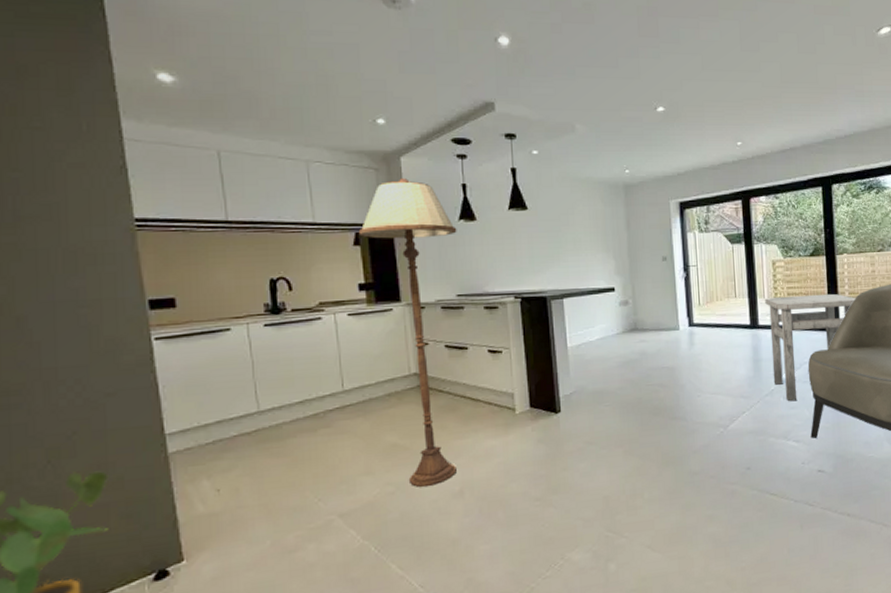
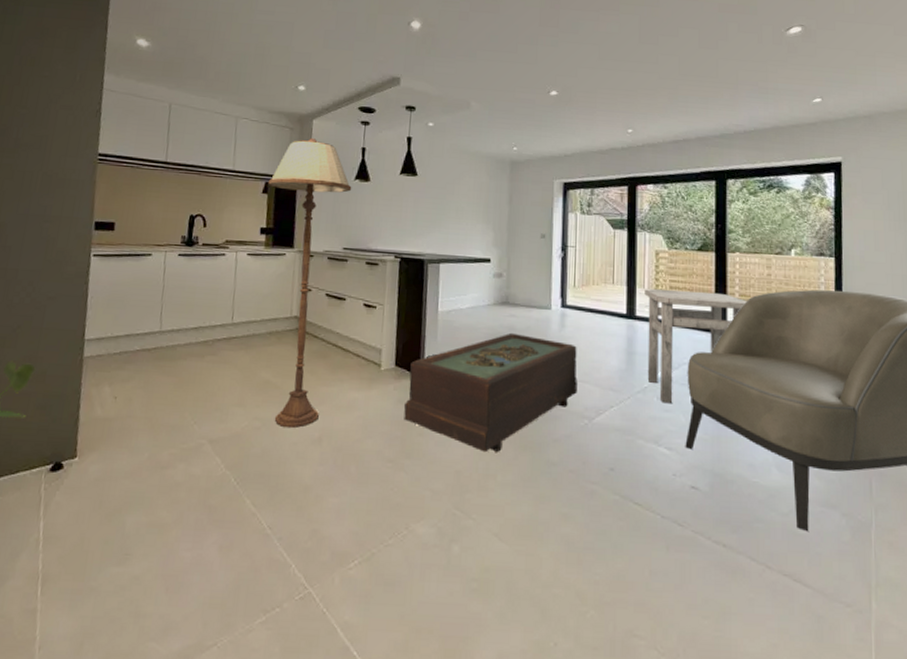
coffee table: none [545,357,711,475] -> present [404,332,577,453]

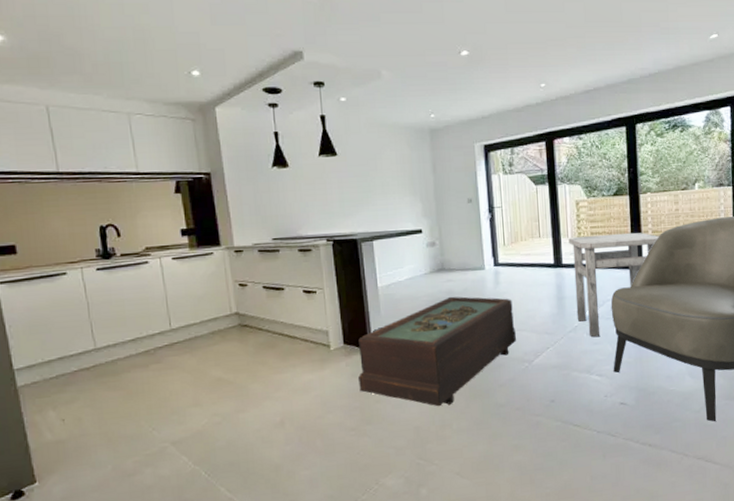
floor lamp: present [268,138,352,428] -> none [178,128,277,418]

